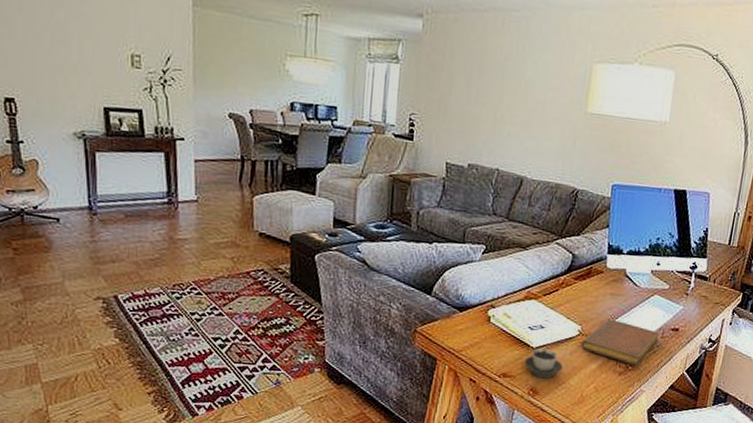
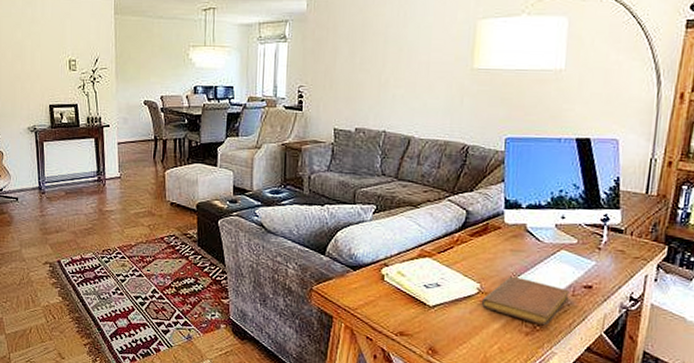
cup: present [523,348,563,379] -> none [420,307,463,338]

